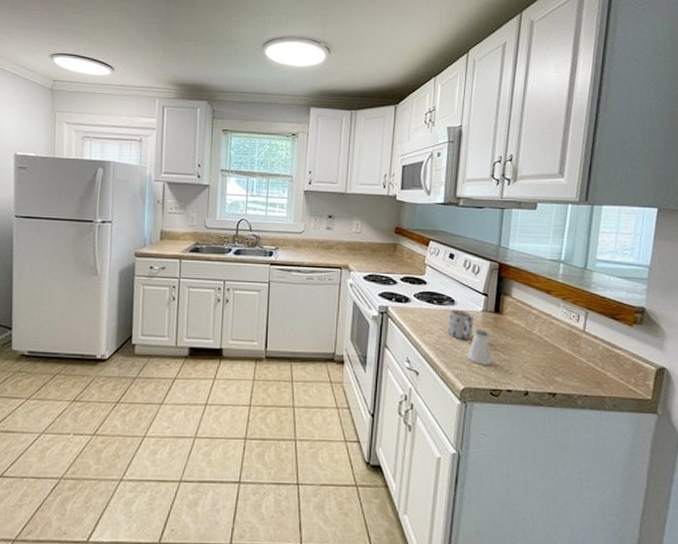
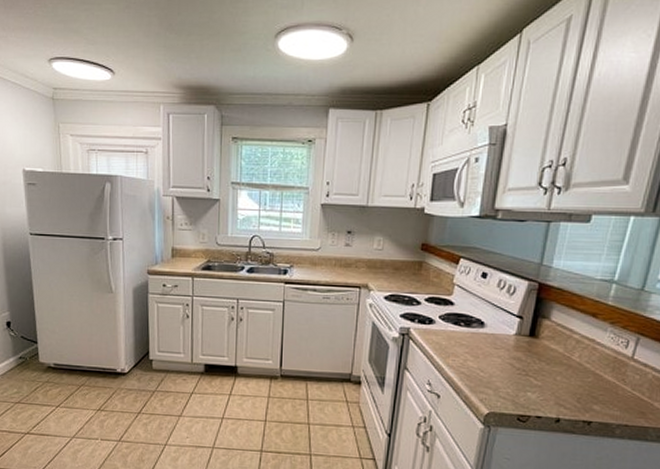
mug: present [448,309,474,339] -> none [475,331,505,364]
saltshaker: present [467,329,492,365] -> none [495,353,522,391]

